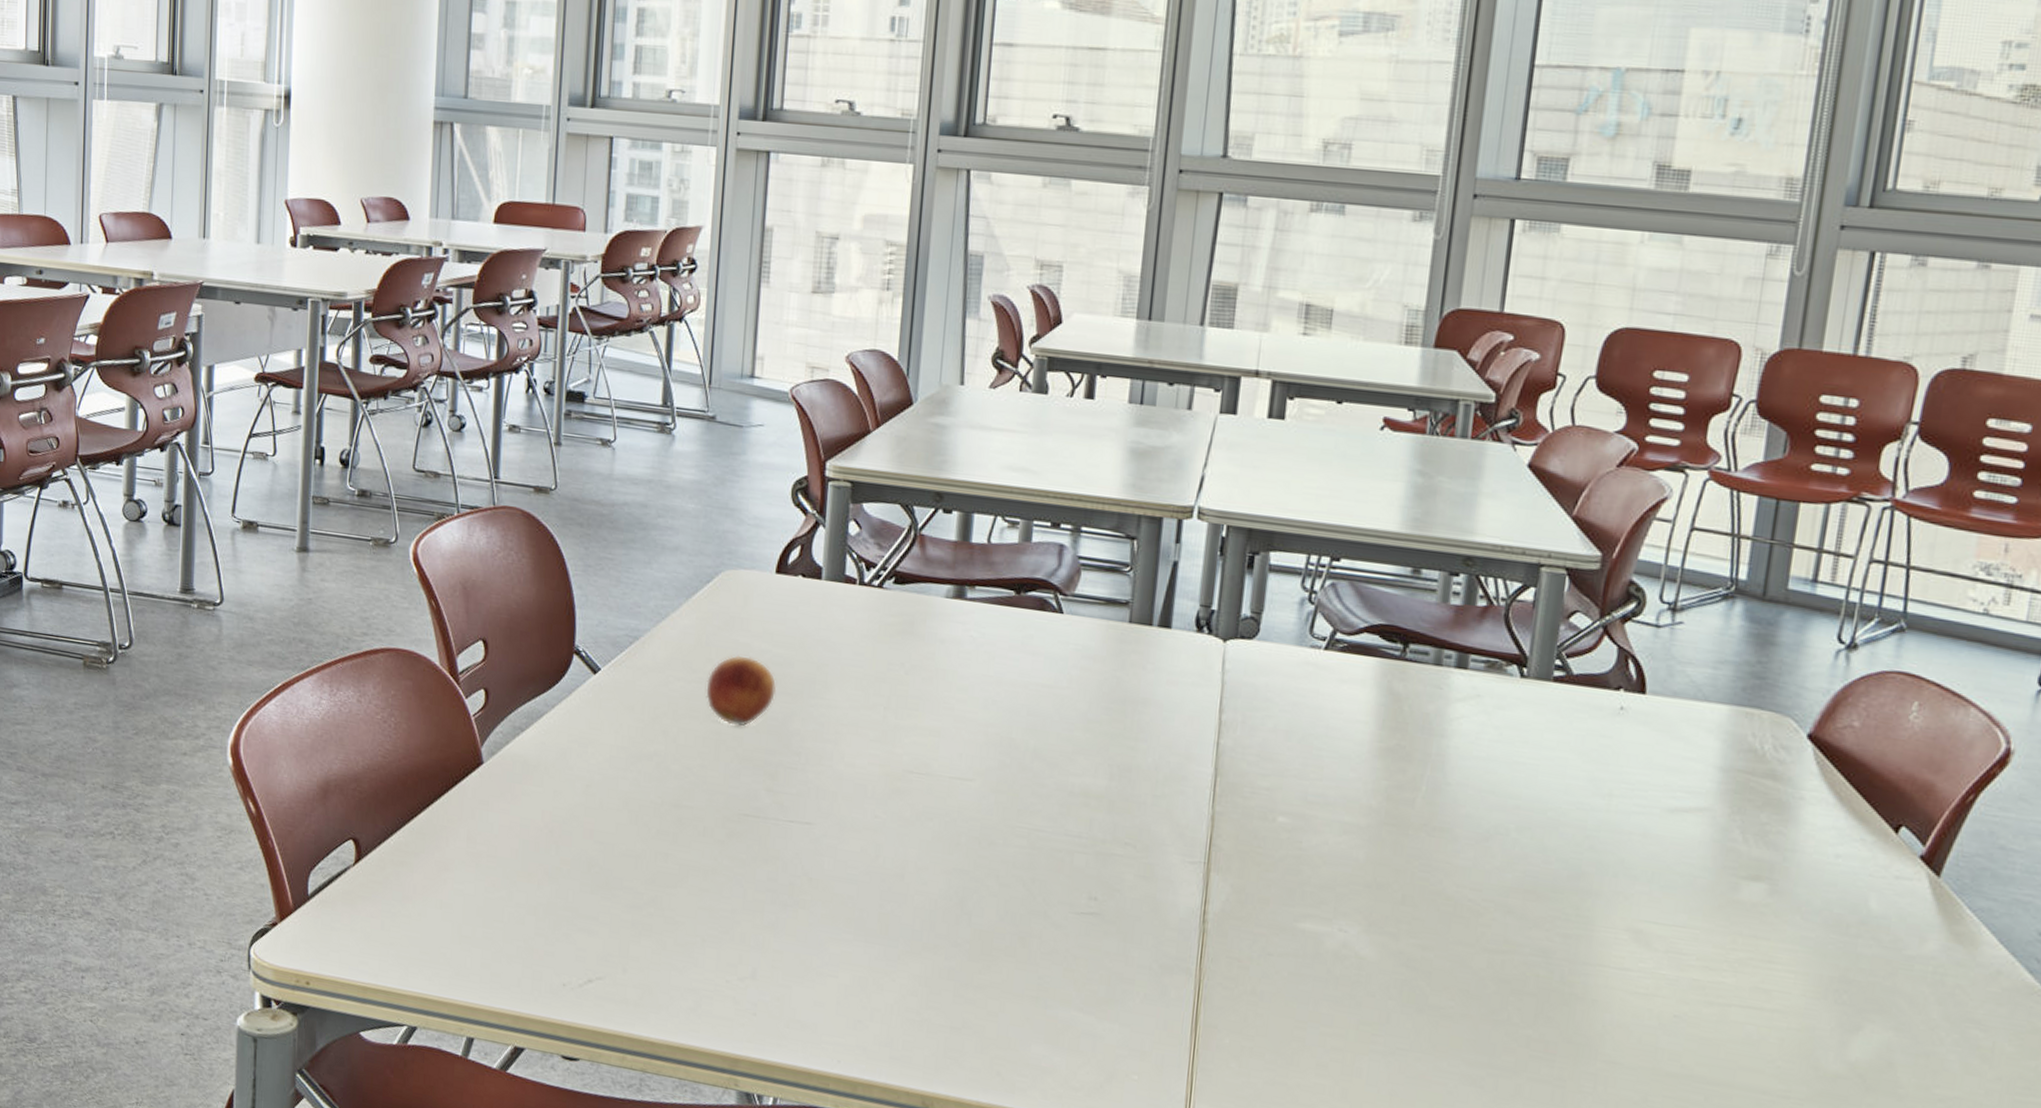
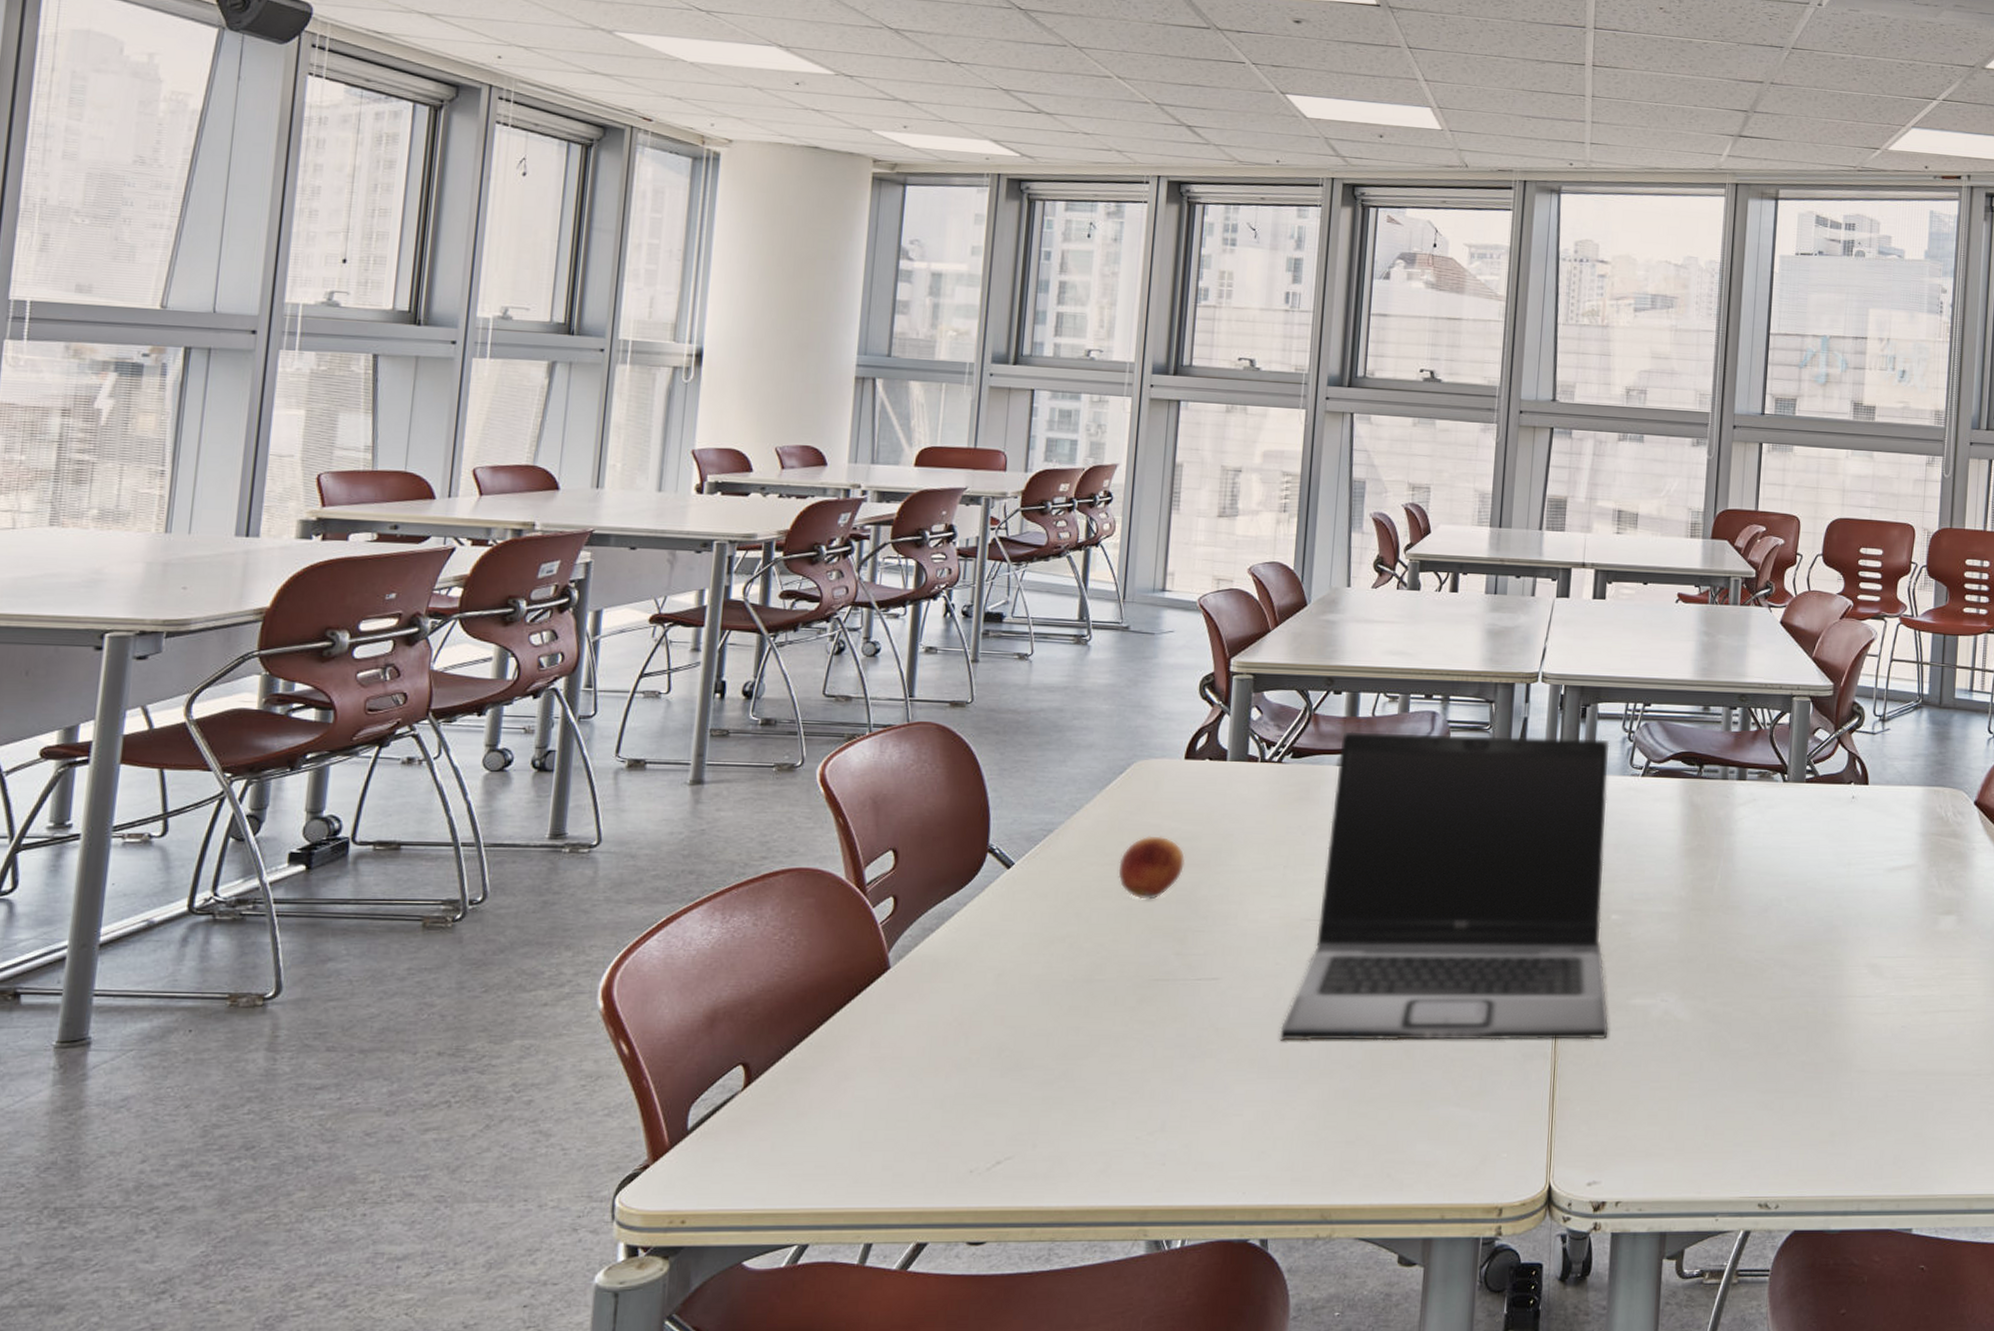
laptop: none [878,558,1284,964] -> present [1279,731,1610,1041]

